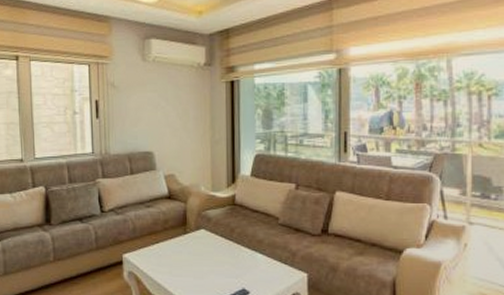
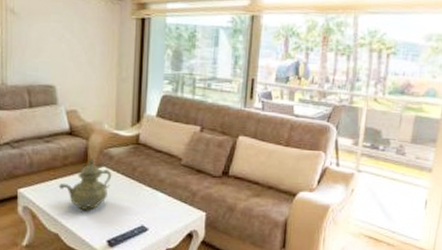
teapot: none [160,220,211,274] -> present [58,157,112,210]

